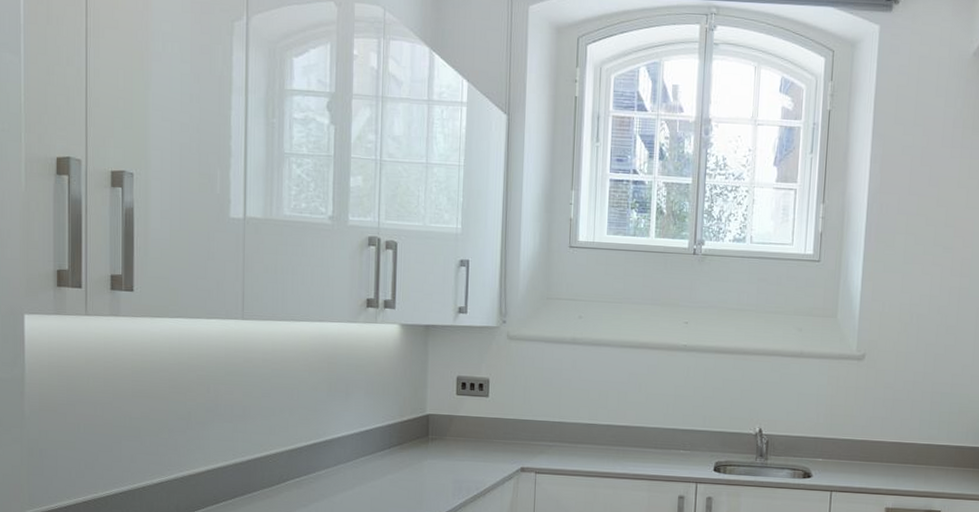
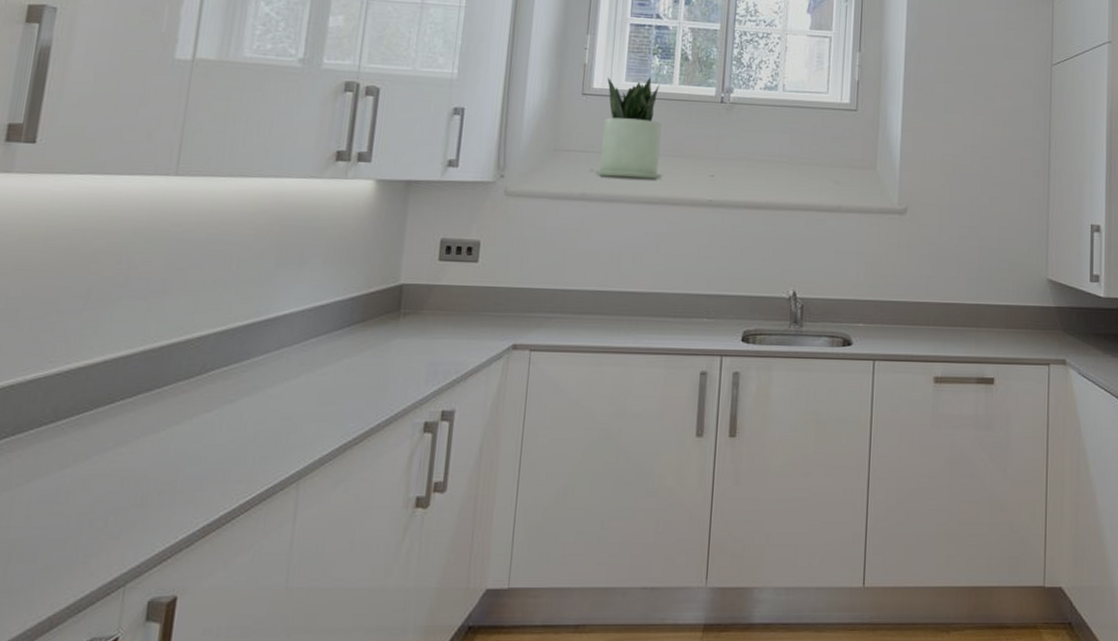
planter: none [581,230,643,328] -> present [593,77,663,182]

